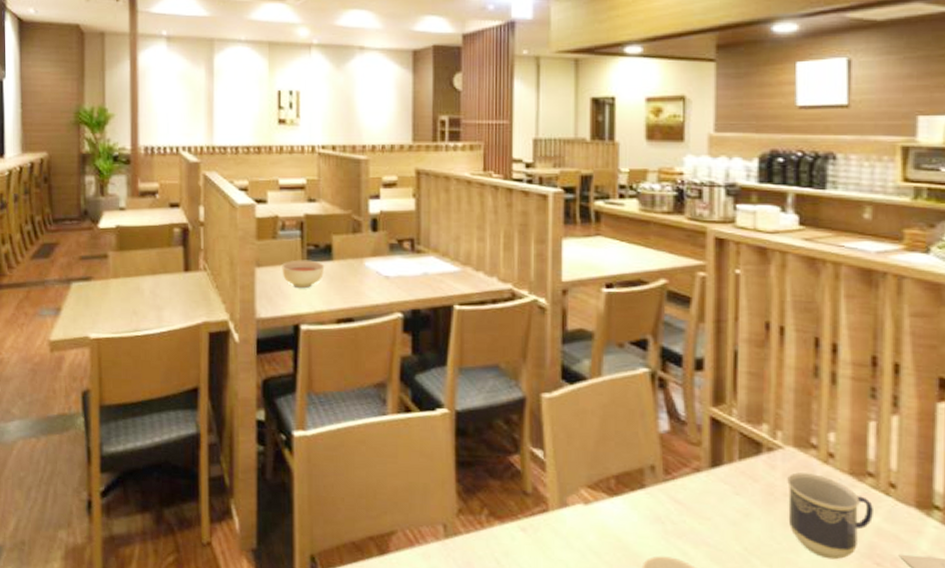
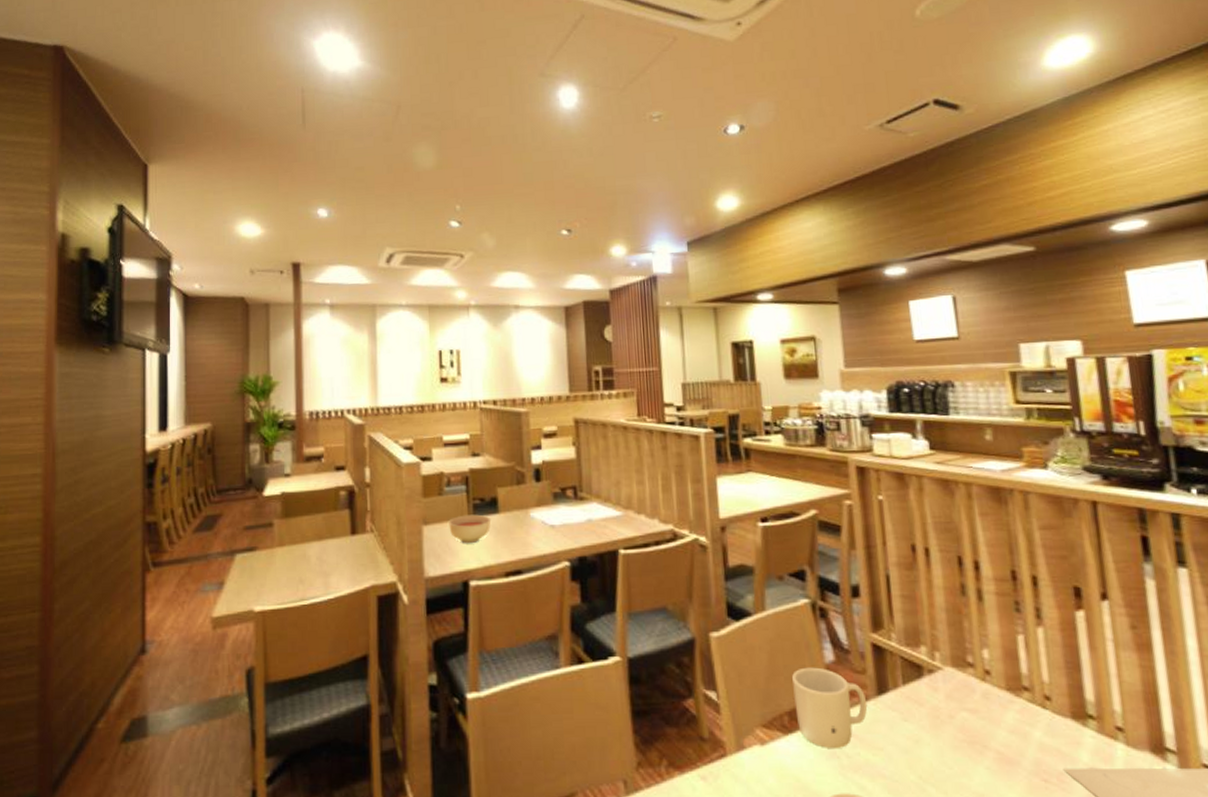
mug: none [622,434,699,514] -> present [791,667,868,748]
cup: present [787,472,873,560] -> none [950,693,1034,780]

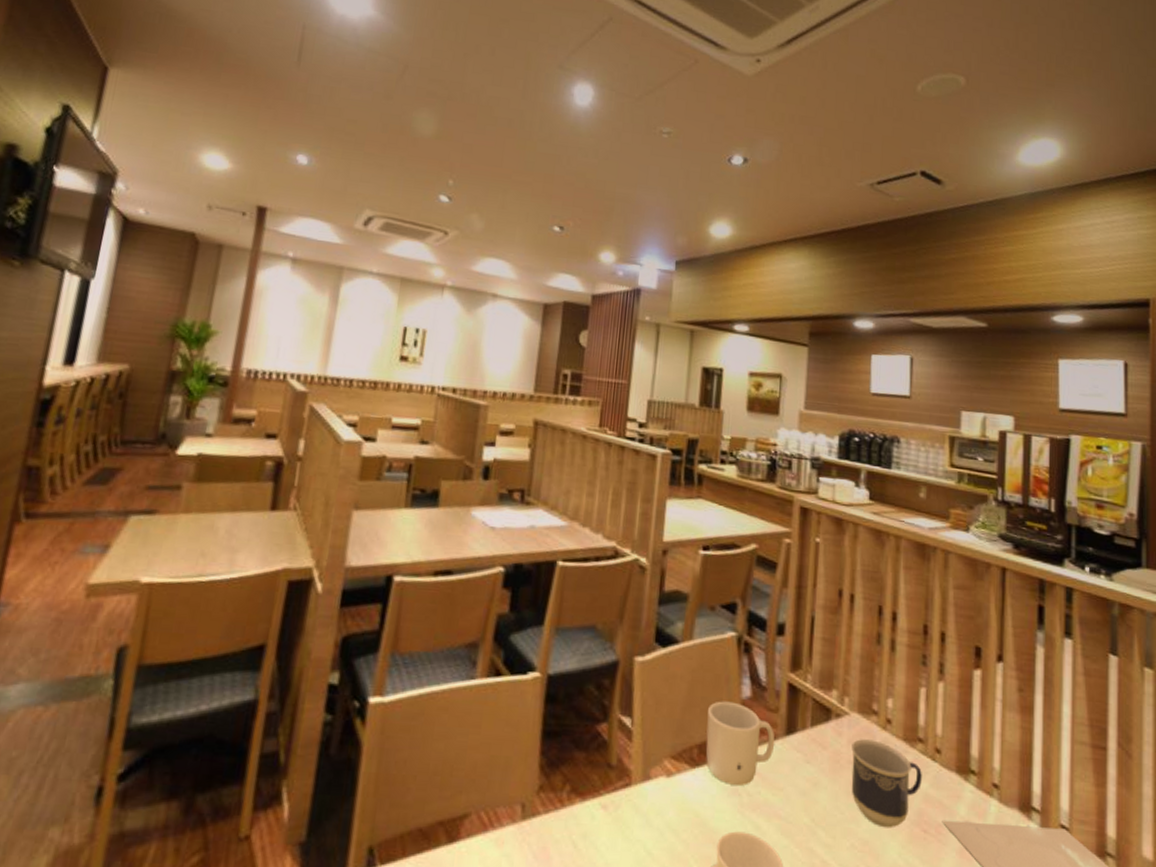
bowl: present [449,514,491,543] -> none [381,504,429,535]
cup: none [950,693,1034,780] -> present [851,739,922,828]

